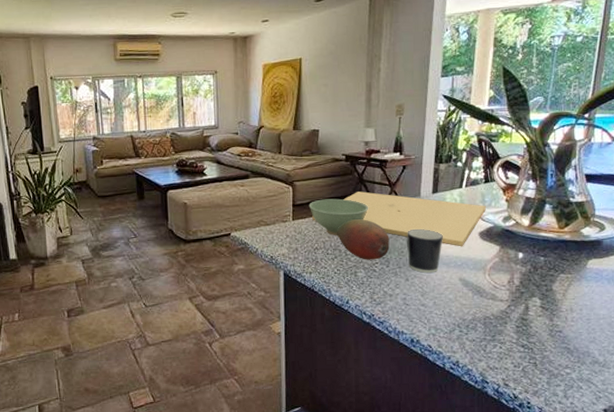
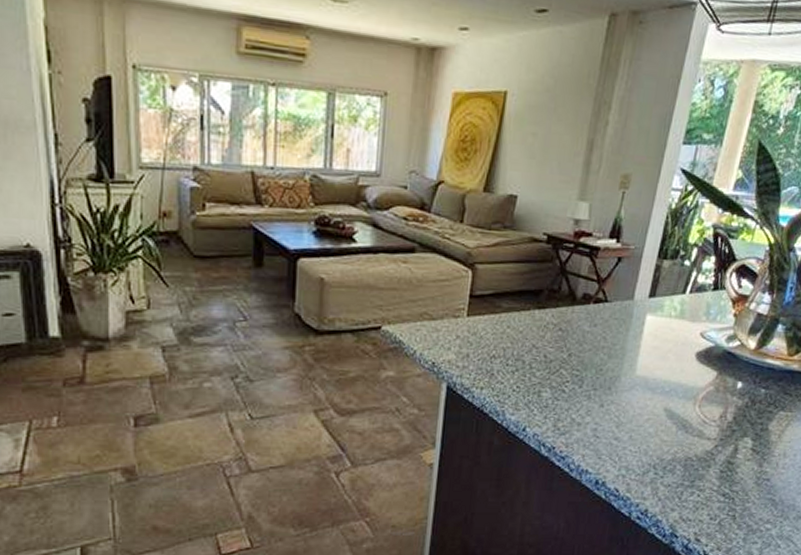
bowl: present [308,198,369,235] -> none [490,291,568,341]
cutting board: present [312,191,486,246] -> none [493,286,710,368]
fruit: present [336,219,390,260] -> none [521,322,588,377]
mug: present [407,228,443,274] -> none [606,341,654,400]

